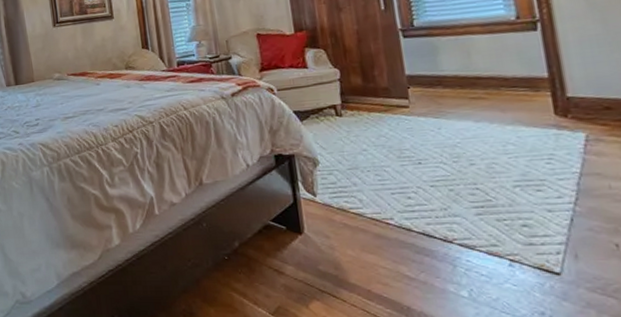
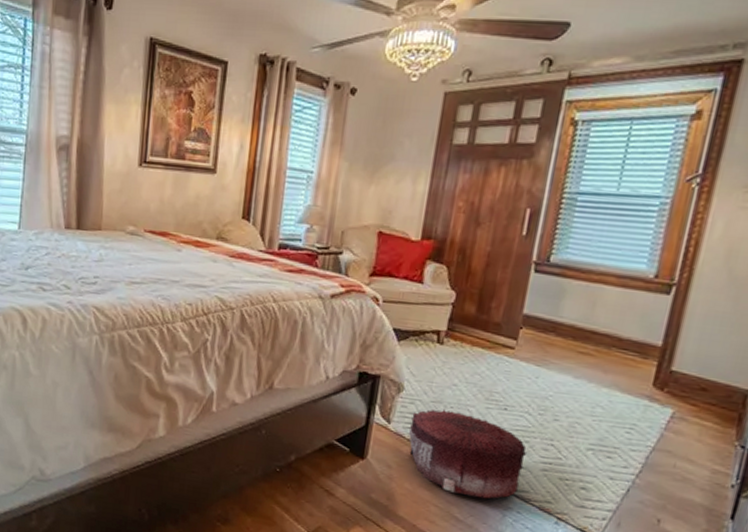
pouf: none [334,173,459,253] -> present [408,409,526,499]

